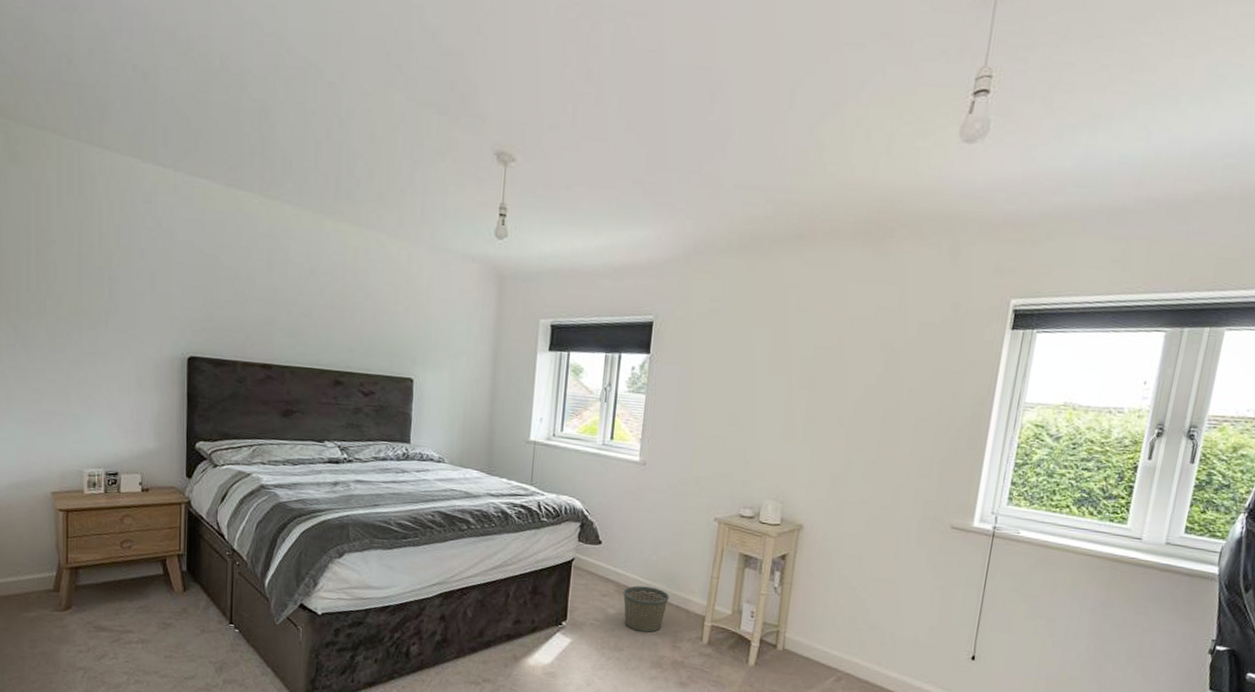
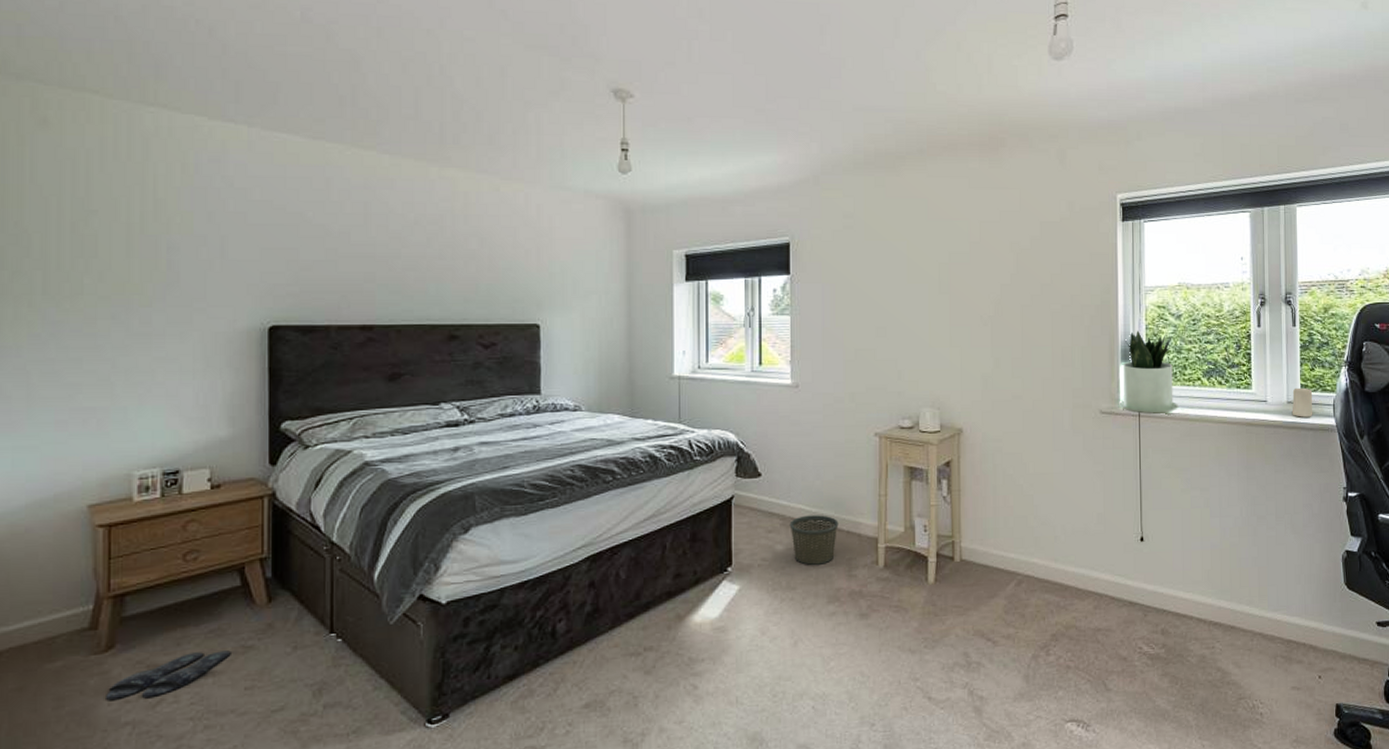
slippers: none [66,621,155,652] -> present [106,650,231,701]
planter: none [972,448,1046,538] -> present [1118,330,1179,415]
candle: none [1168,529,1199,562] -> present [1292,387,1313,417]

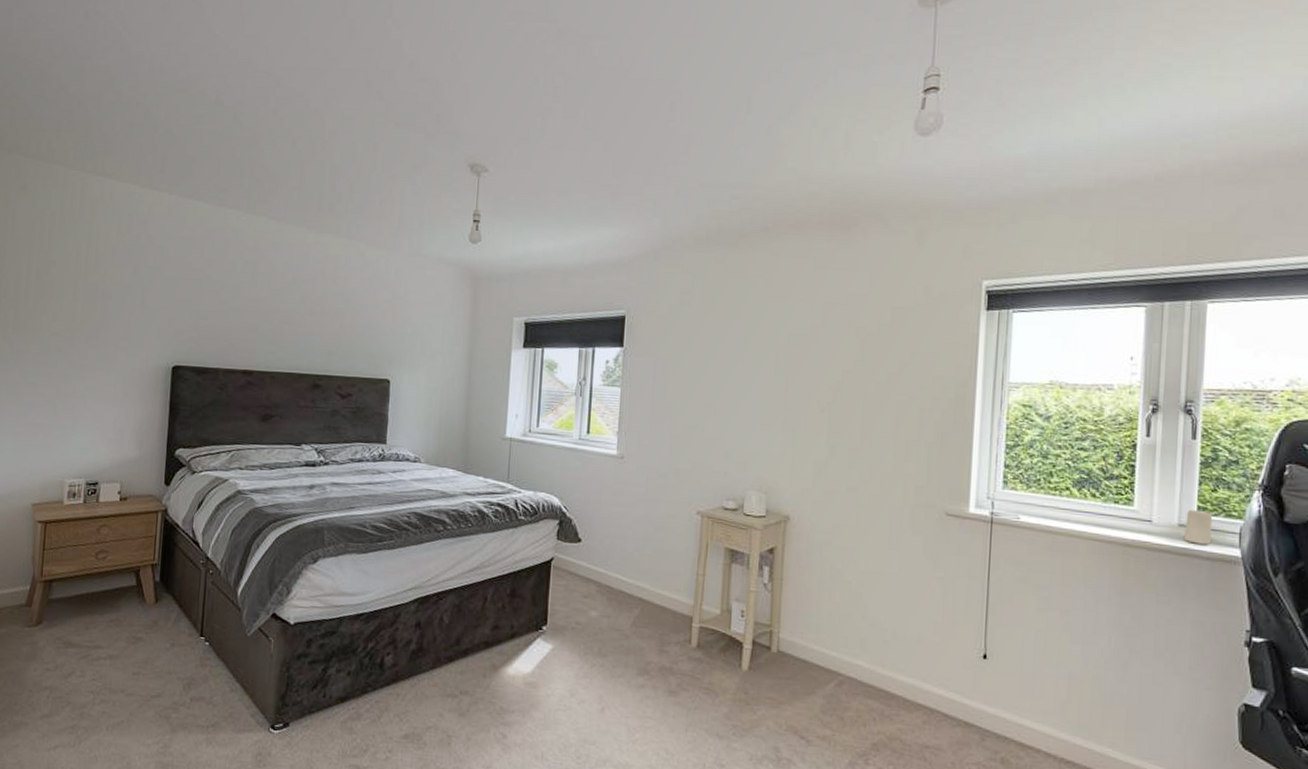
slippers: present [106,650,231,701] -> none [33,636,125,670]
basket: present [789,515,839,565] -> none [605,585,654,636]
planter: present [1118,330,1179,415] -> none [967,429,1041,524]

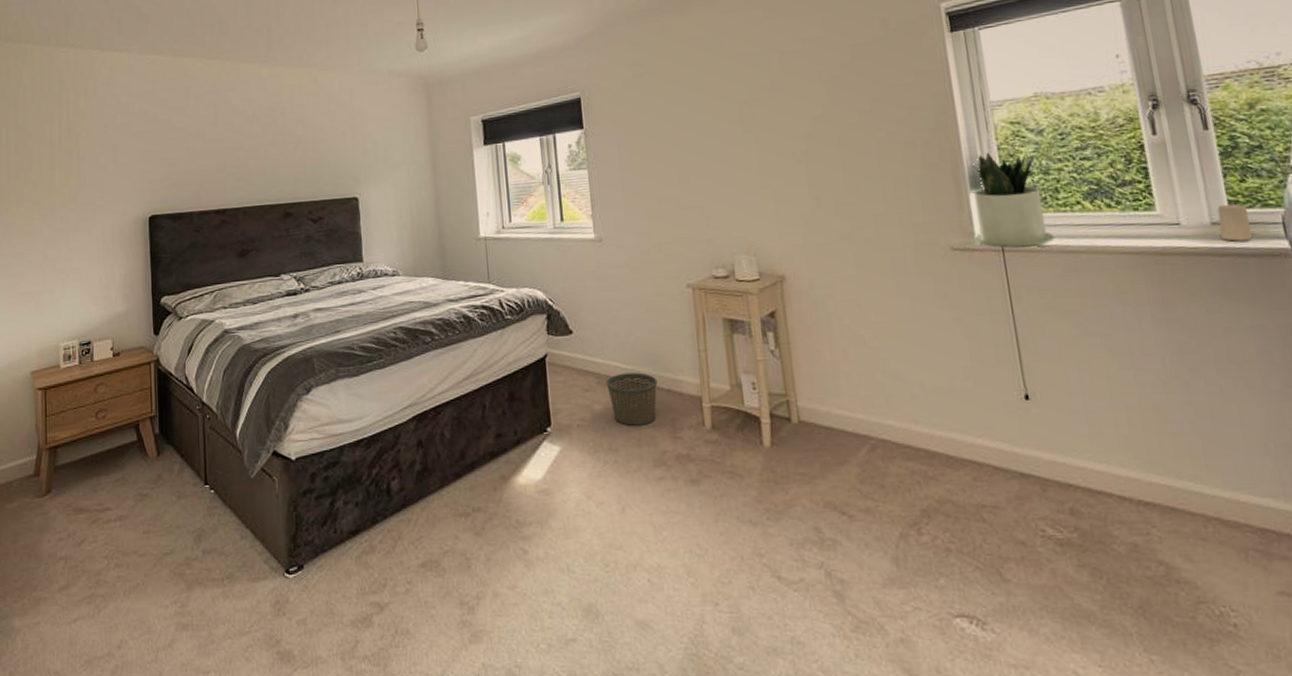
basket: none [605,585,654,636] -> present [605,372,658,426]
planter: none [967,429,1041,524] -> present [973,150,1056,249]

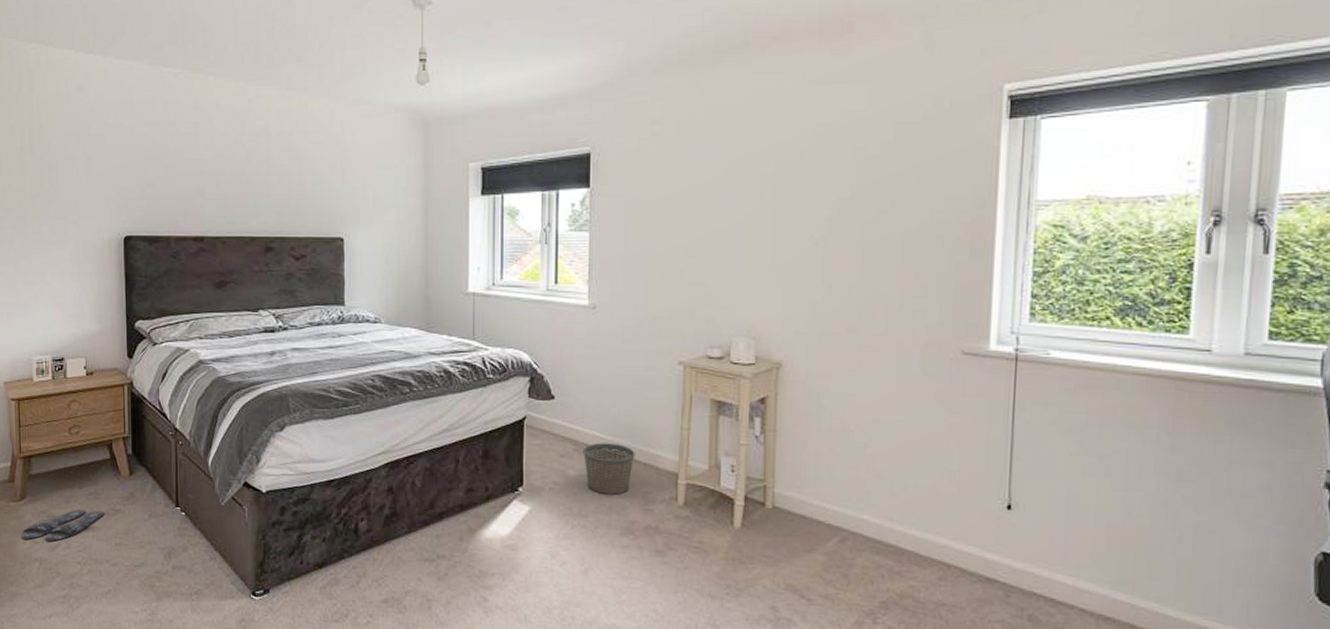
slippers: none [46,498,132,538] -> present [22,509,105,542]
planter: present [973,150,1056,249] -> none [987,255,1076,360]
candle: present [1216,204,1254,242] -> none [1250,335,1288,375]

